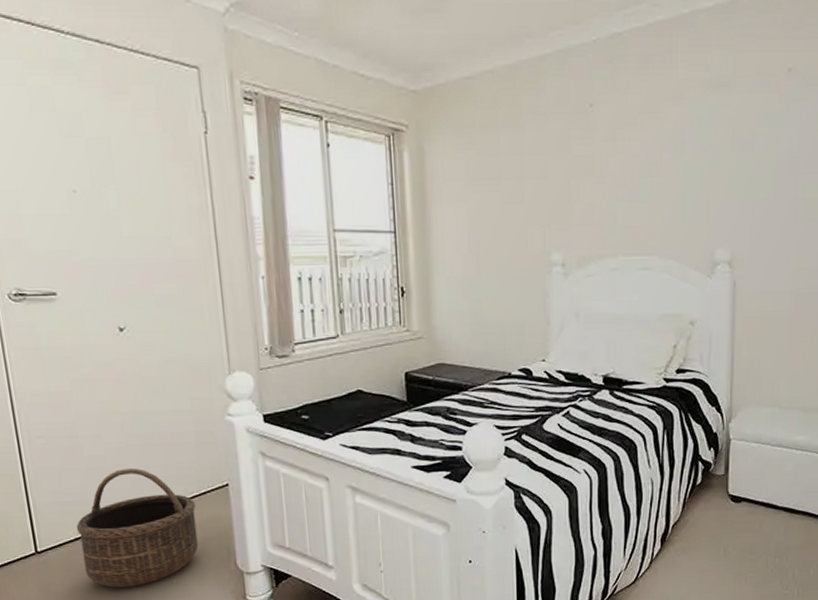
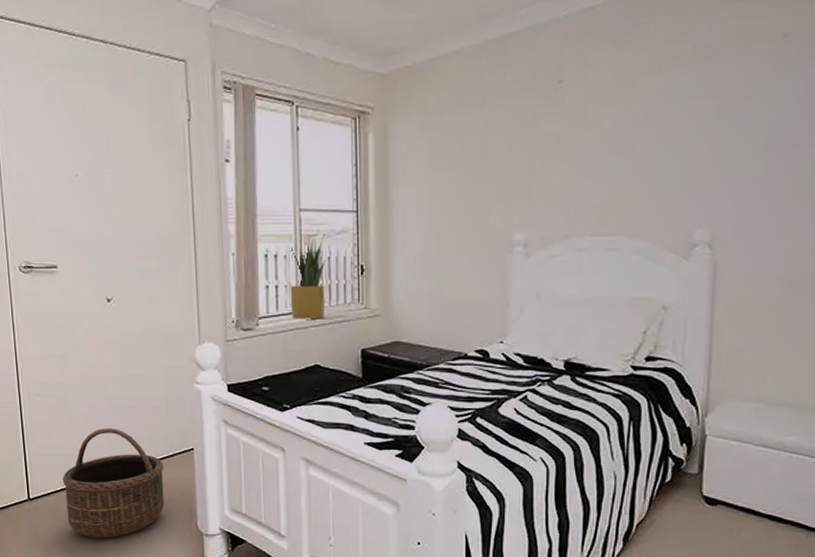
planter: none [325,260,366,344] -> present [290,238,326,319]

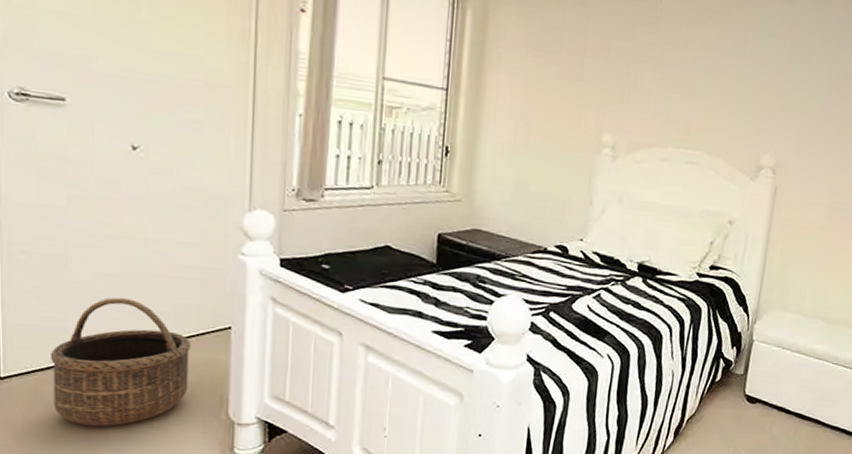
planter: present [290,238,326,319] -> none [363,111,408,198]

